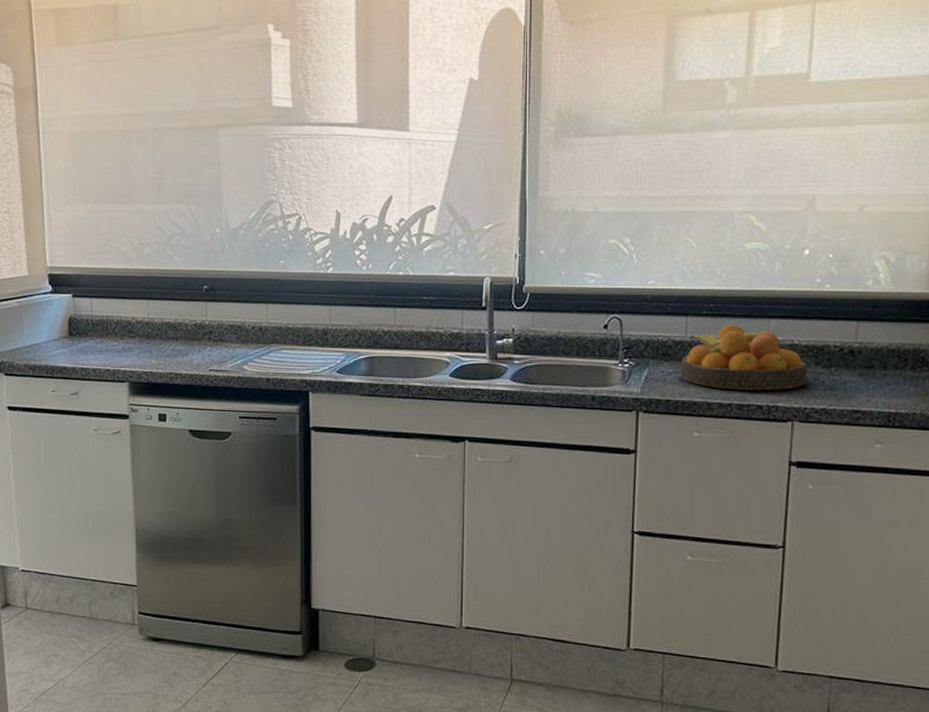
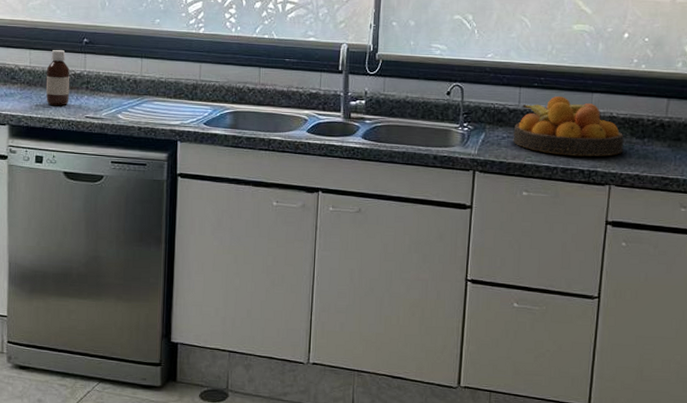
bottle: none [165,299,191,360] -> present [45,50,70,106]

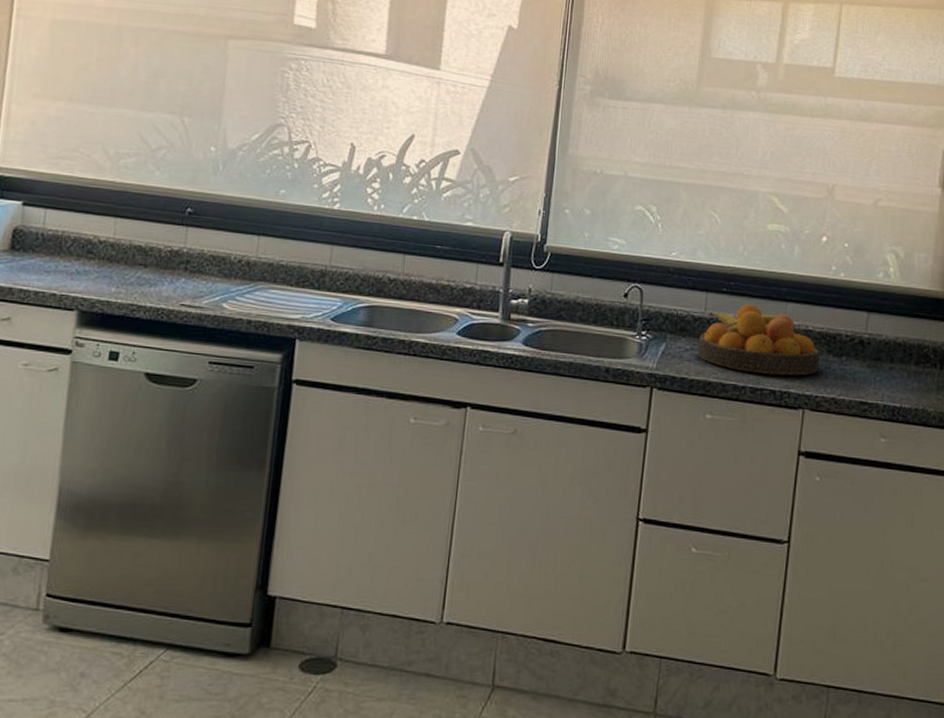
bottle: present [45,50,70,106] -> none [131,220,165,290]

